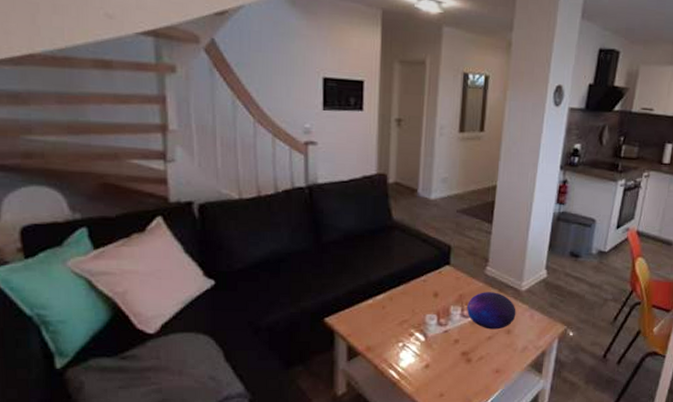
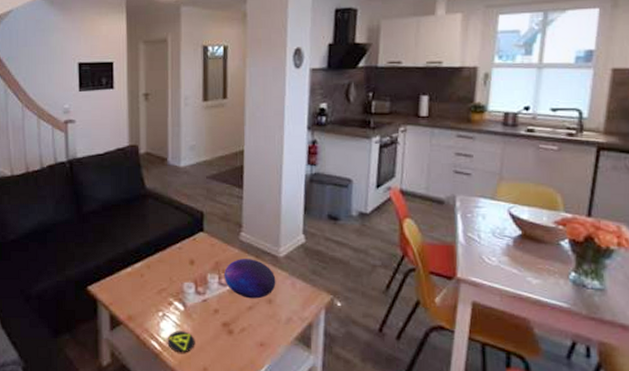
coaster: none [406,360,434,381] -> present [167,331,195,353]

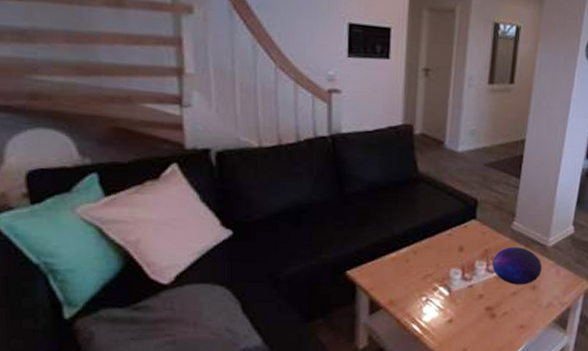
coaster: present [167,331,195,353] -> none [429,315,458,336]

